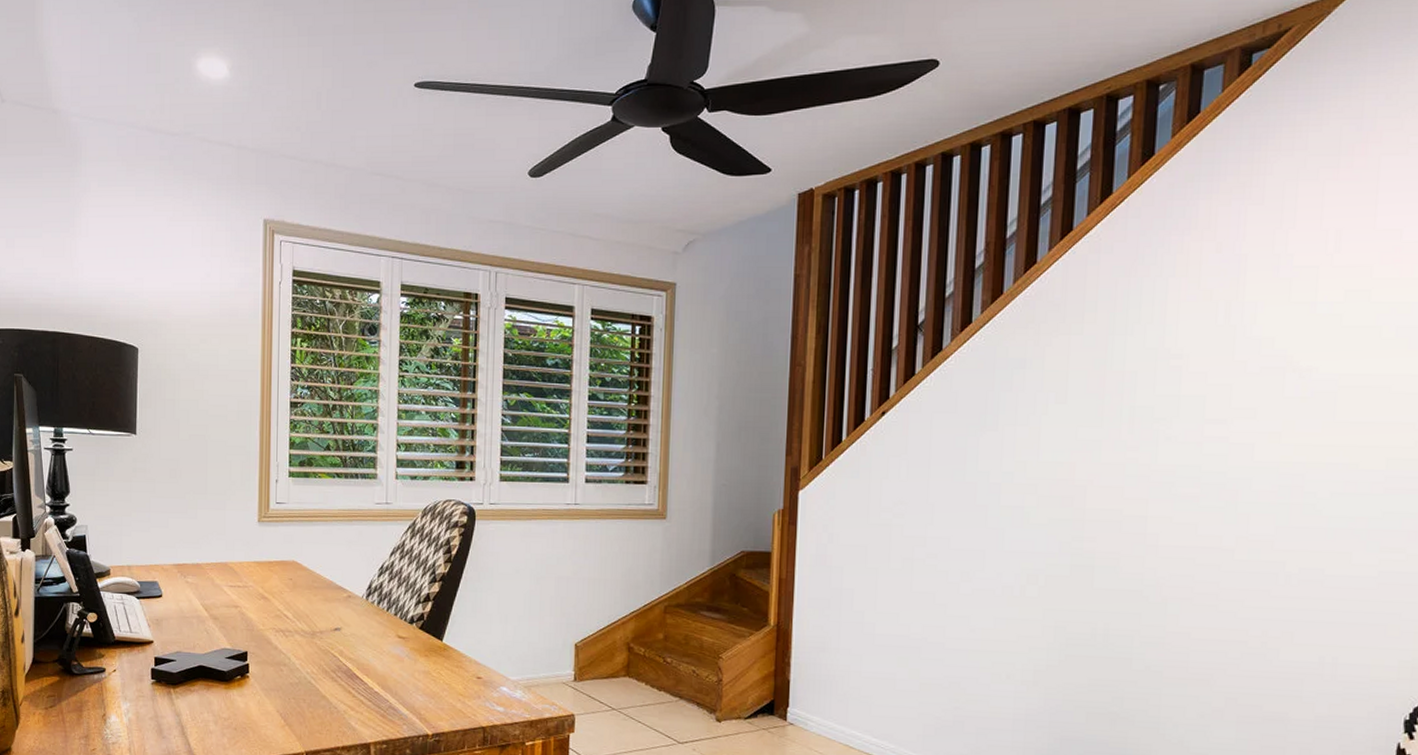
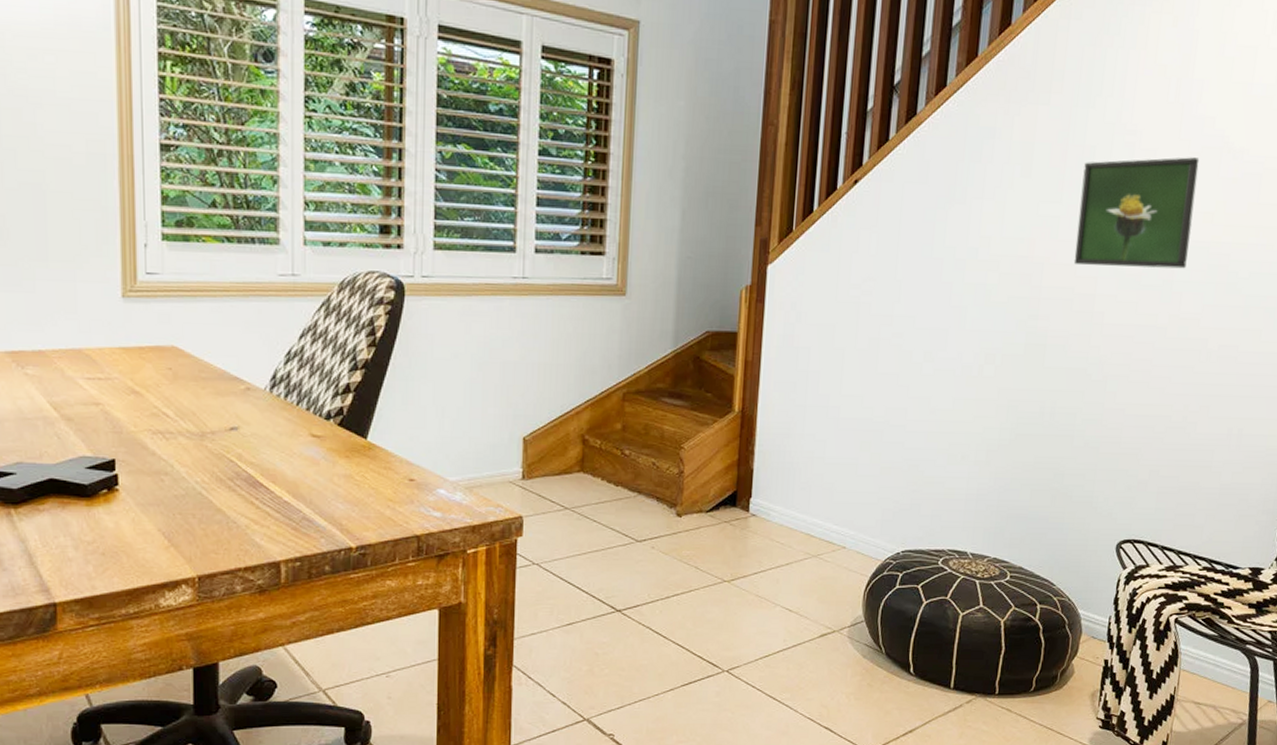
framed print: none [1120,378,1259,490] -> present [1073,157,1200,269]

